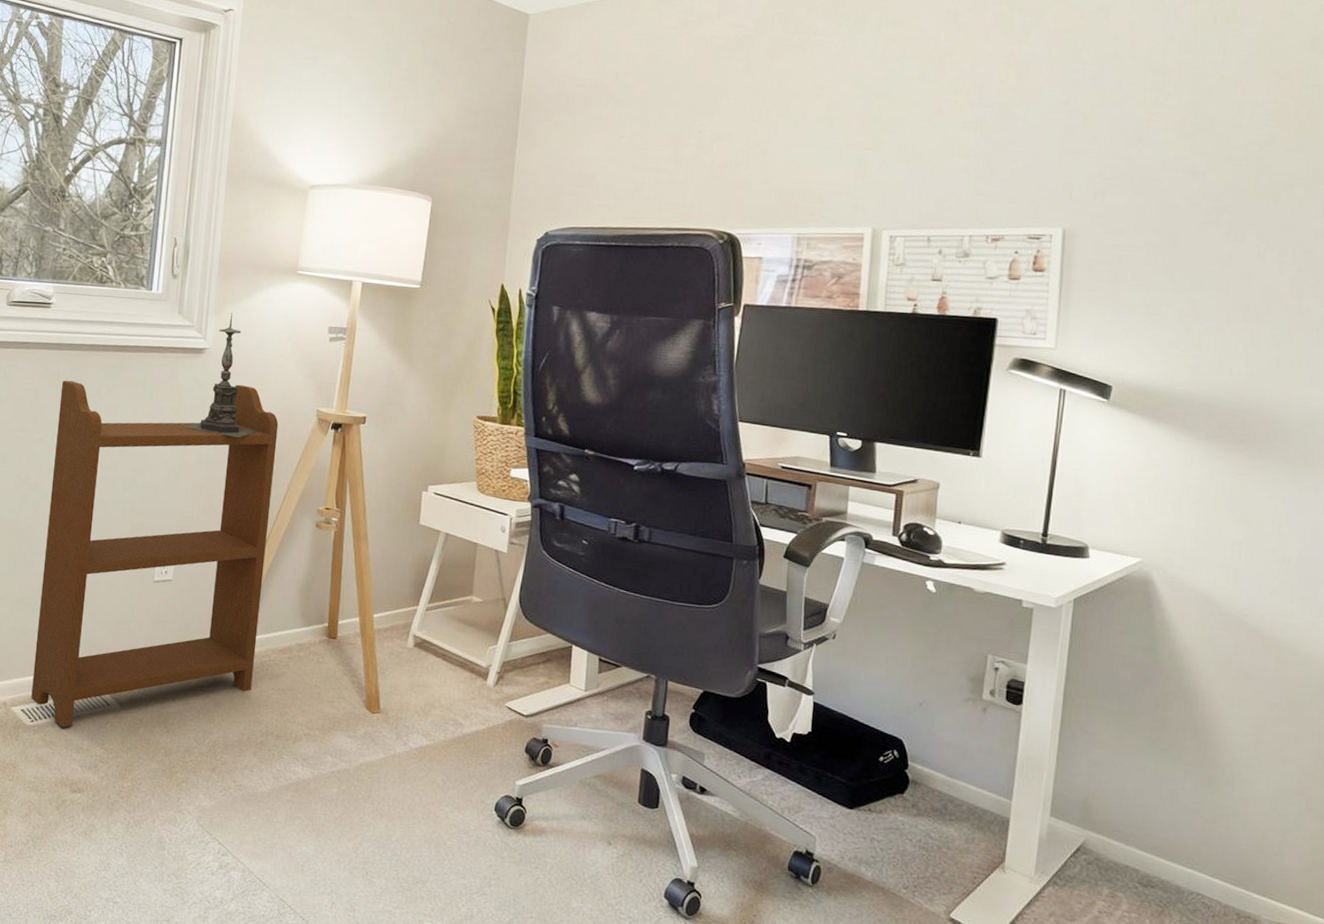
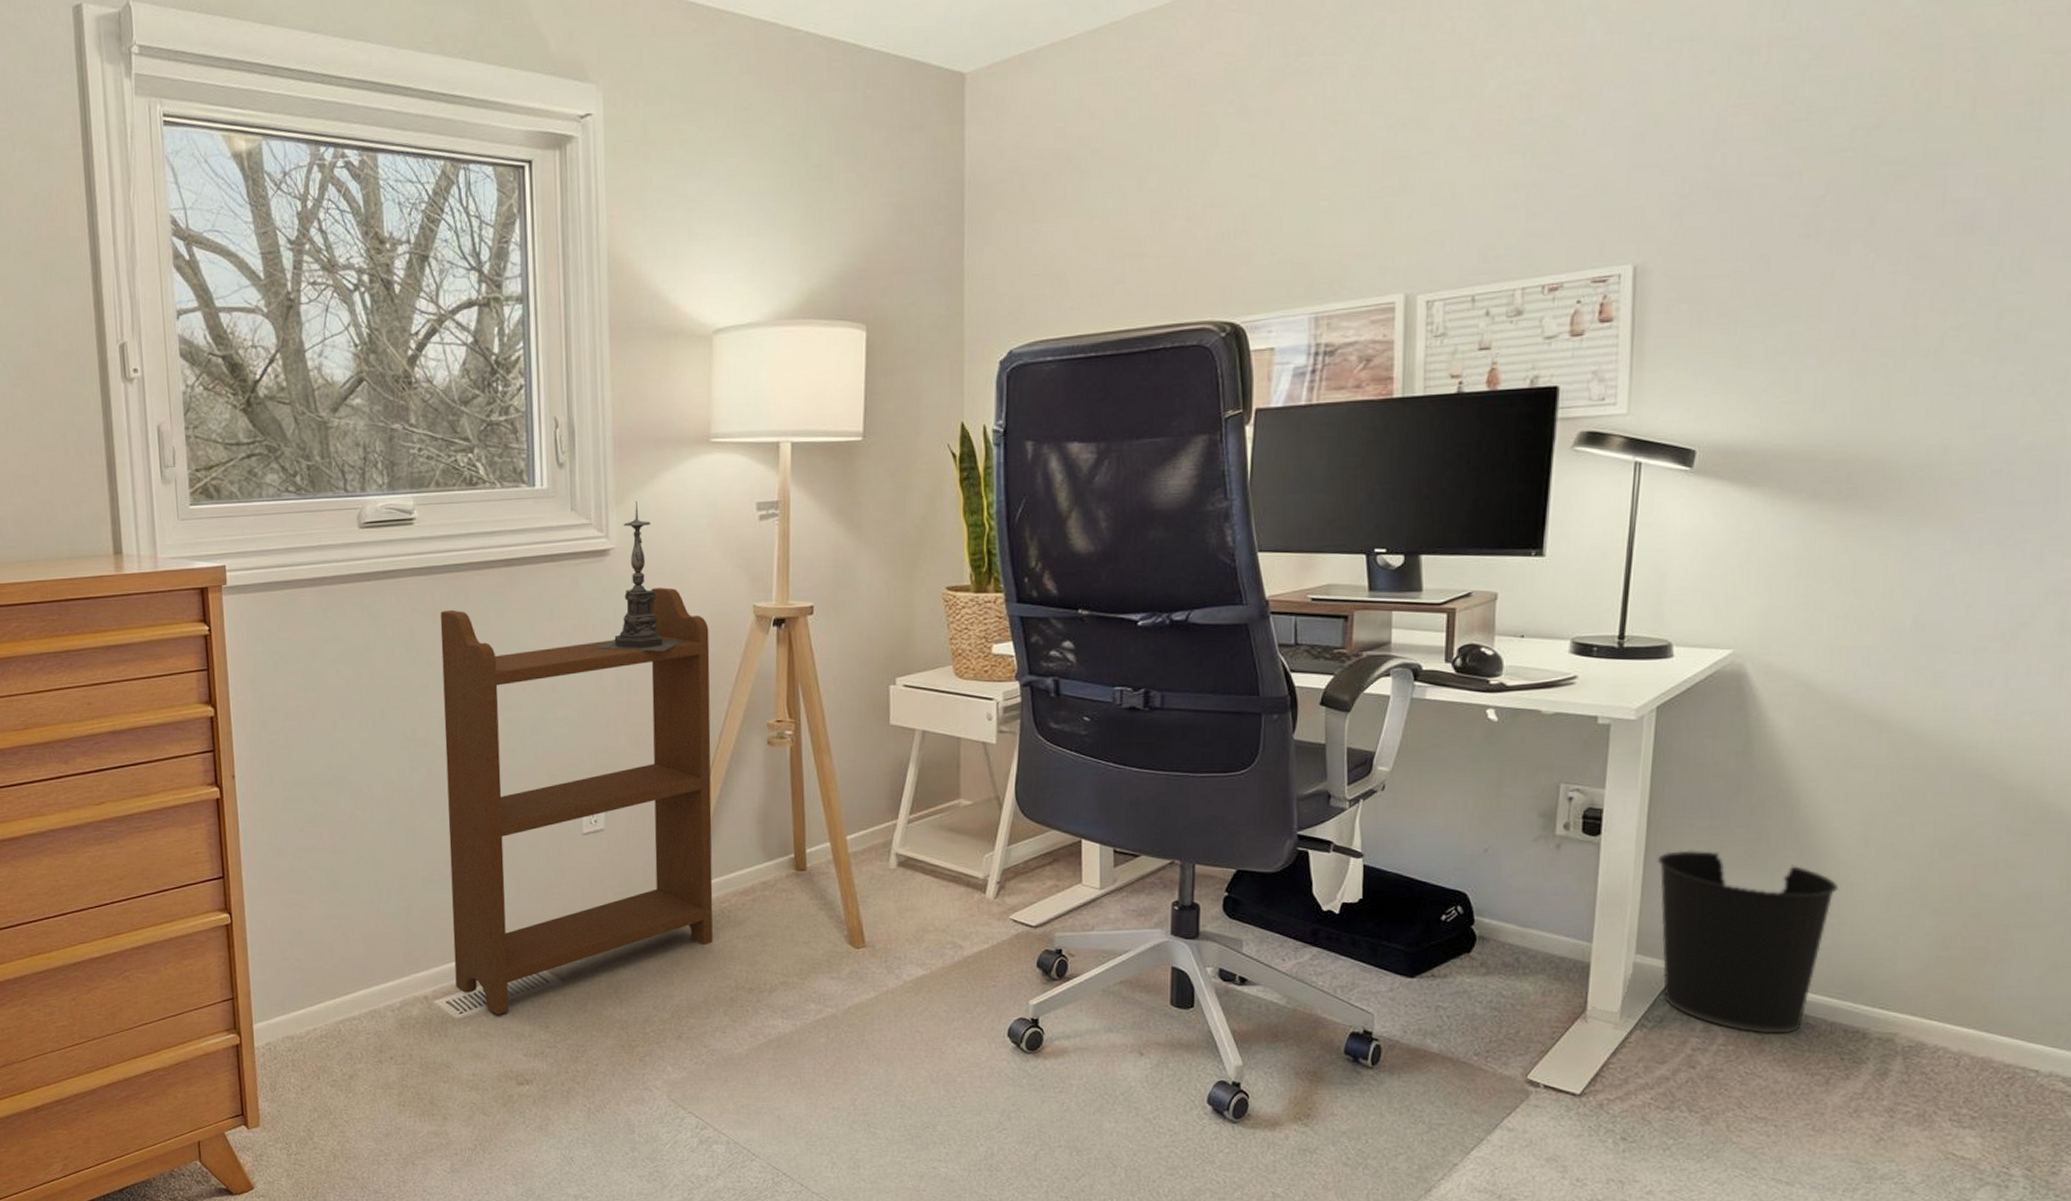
wastebasket: none [1071,728,1233,910] -> present [1657,850,1839,1034]

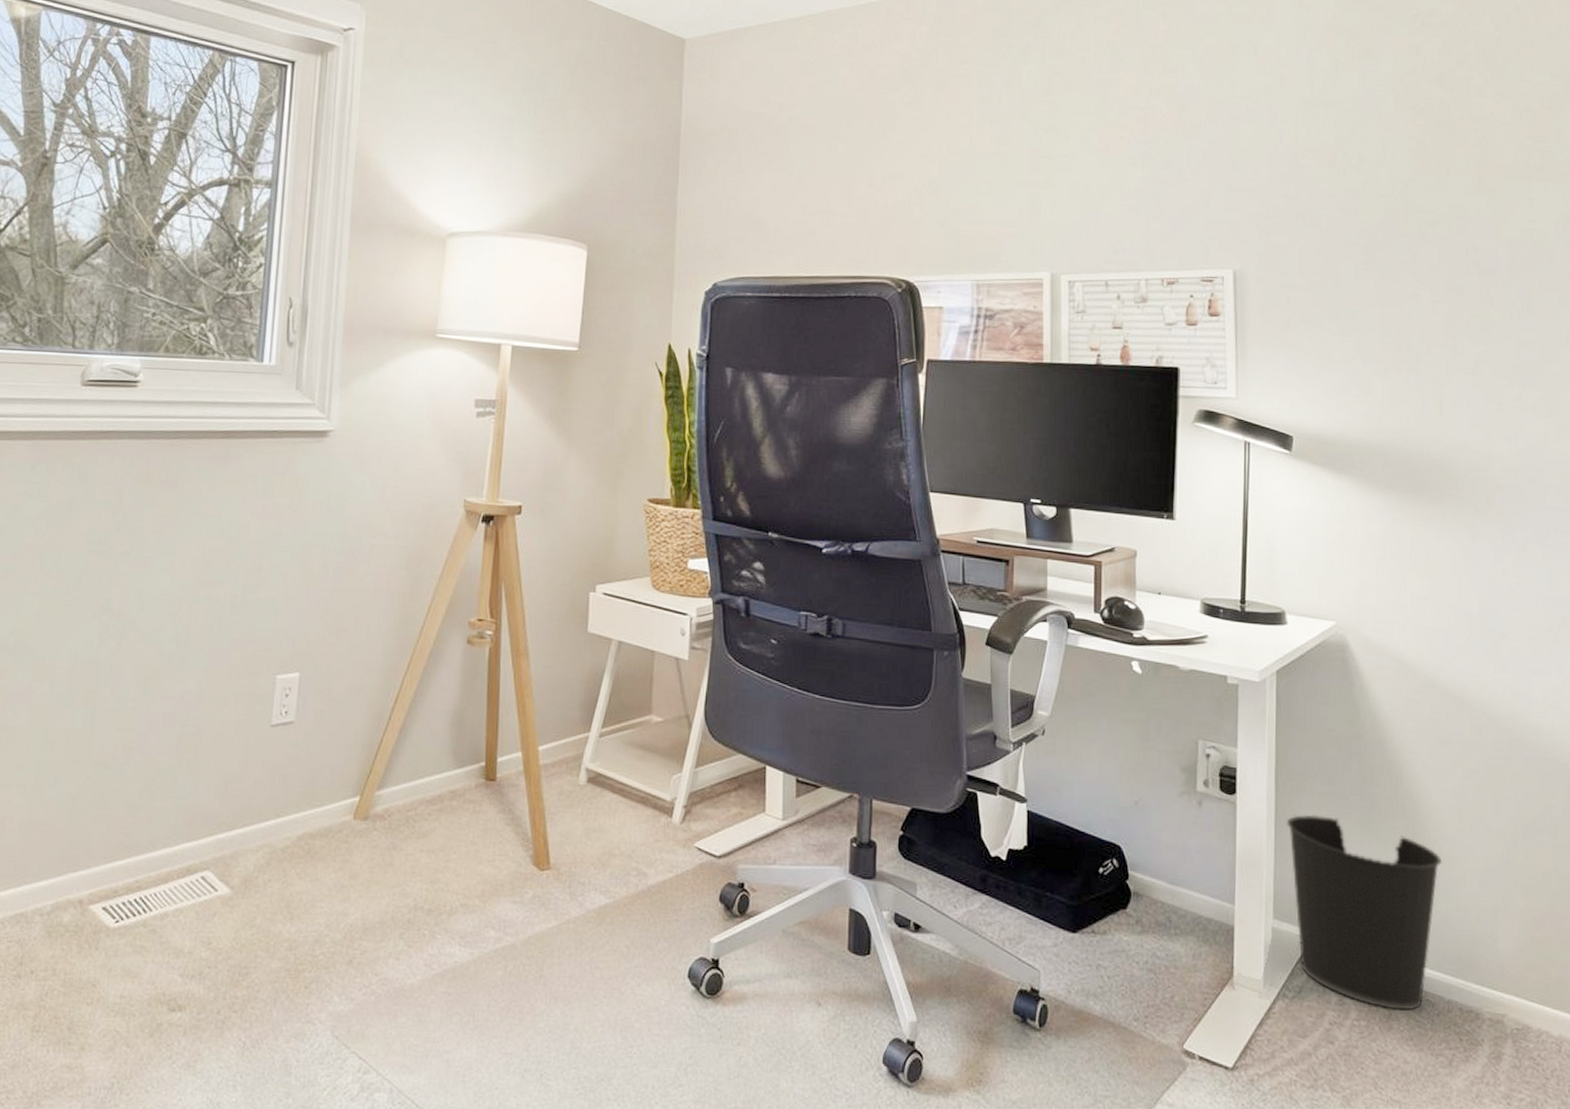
bookshelf: present [440,587,713,1015] -> none [115,473,419,926]
candle holder: present [594,501,686,652] -> none [304,386,396,538]

